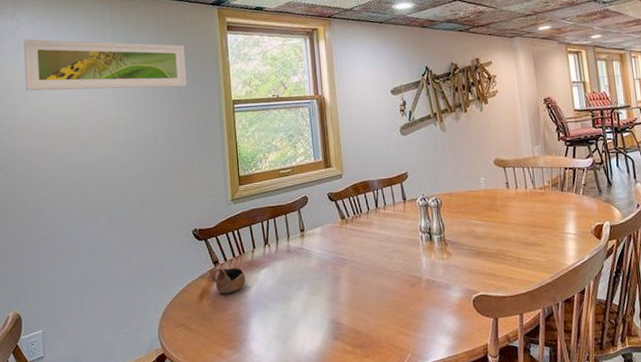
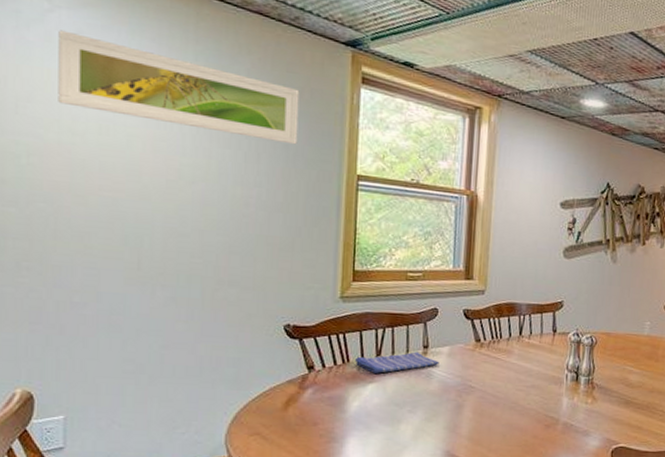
cup: present [211,267,246,294] -> none [302,375,347,406]
dish towel: none [248,235,315,260] -> present [354,351,439,374]

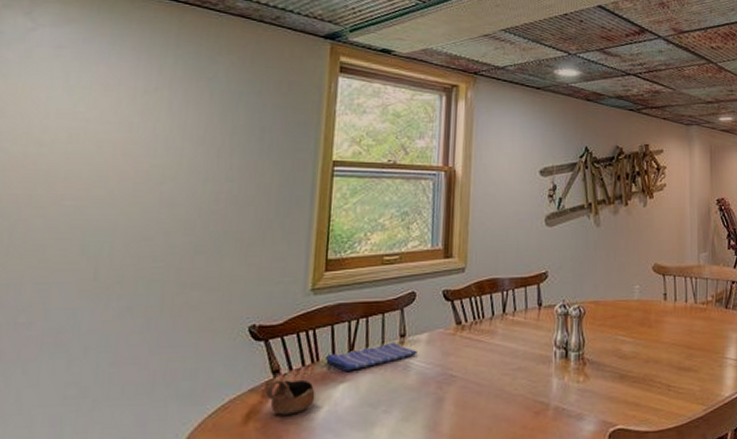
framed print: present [58,30,300,145] -> none [29,46,277,137]
cup: none [302,375,347,406] -> present [266,379,316,415]

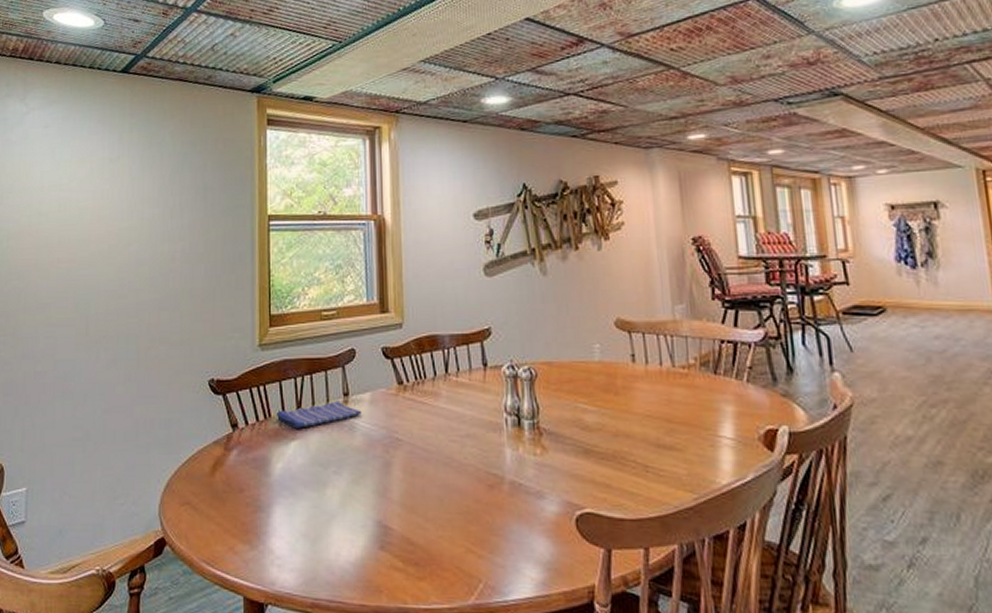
cup: present [266,379,316,415] -> none [228,434,270,469]

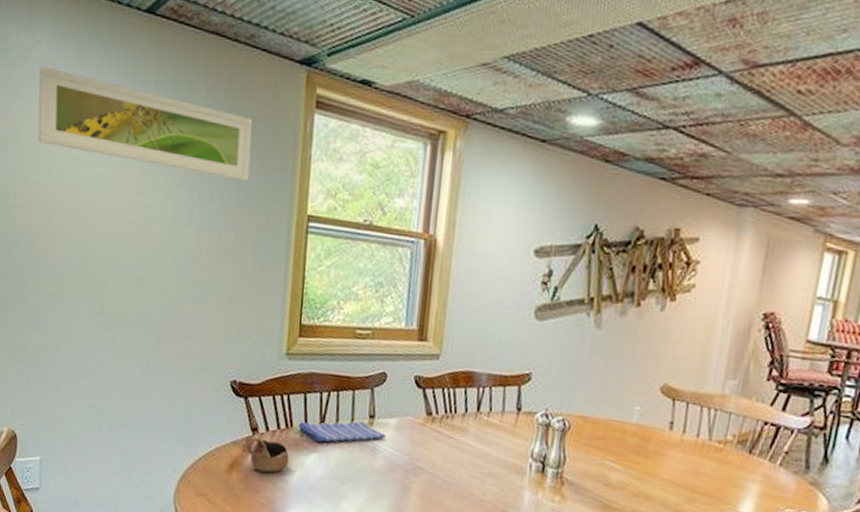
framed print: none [30,127,214,195] -> present [38,66,253,181]
cup: none [228,434,270,469] -> present [246,437,289,473]

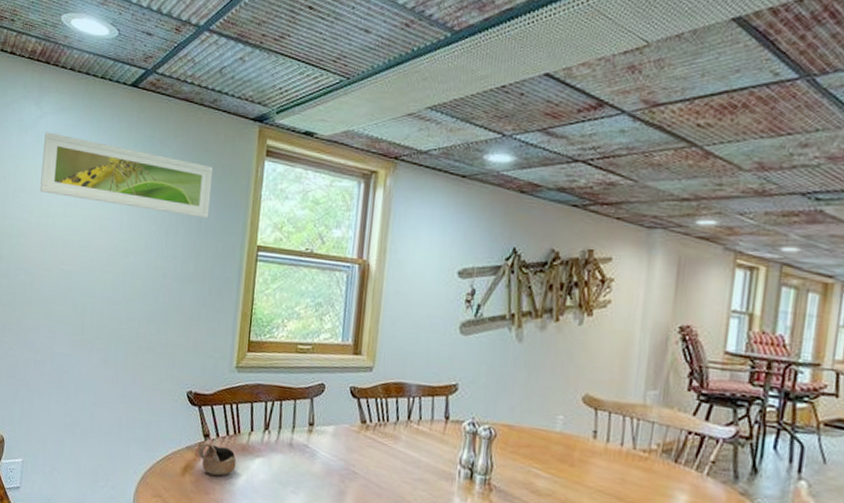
dish towel: present [298,421,386,443] -> none [244,428,324,448]

